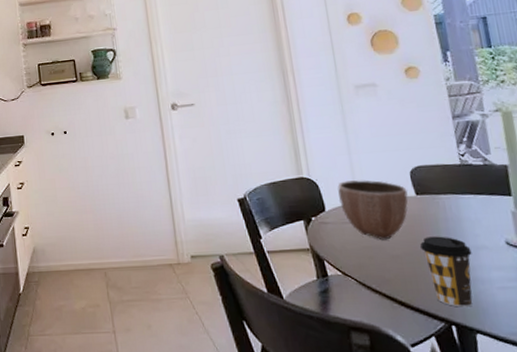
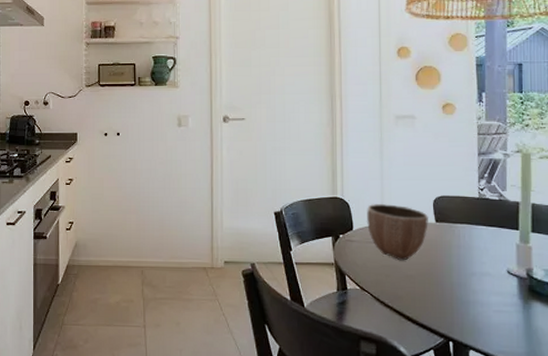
coffee cup: present [420,236,473,307] -> none [433,261,477,326]

